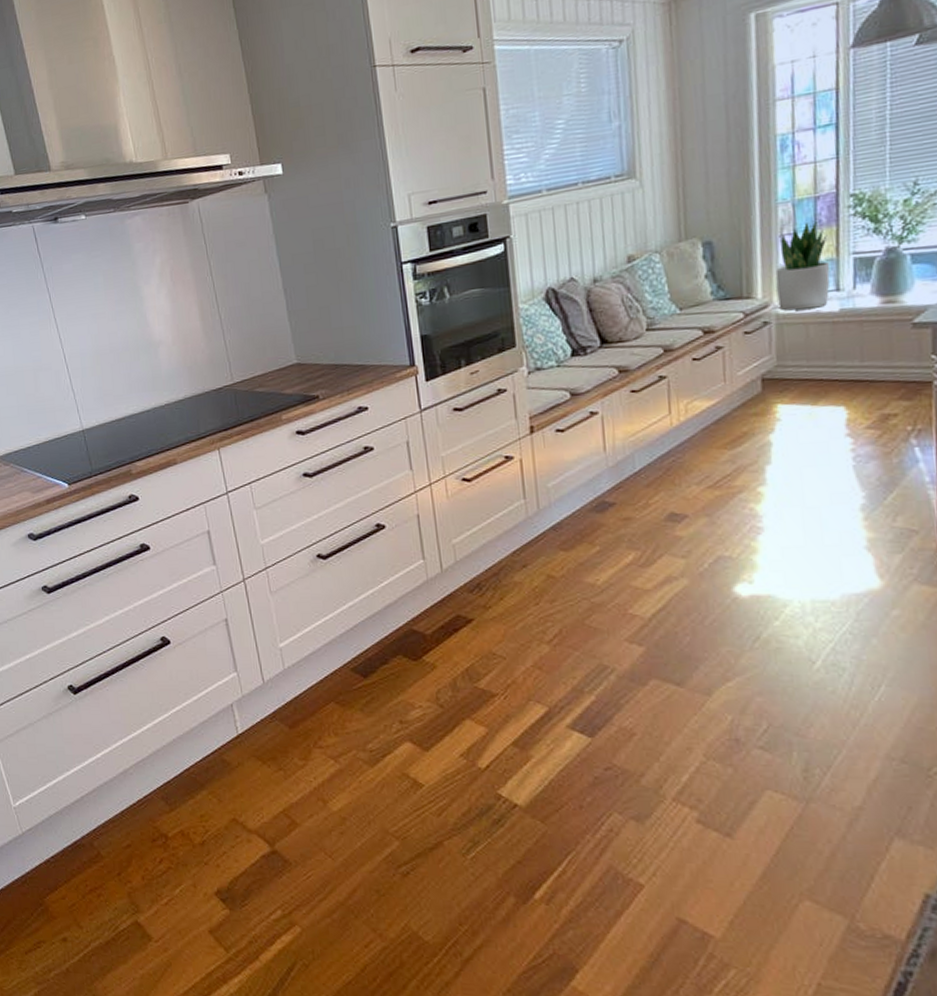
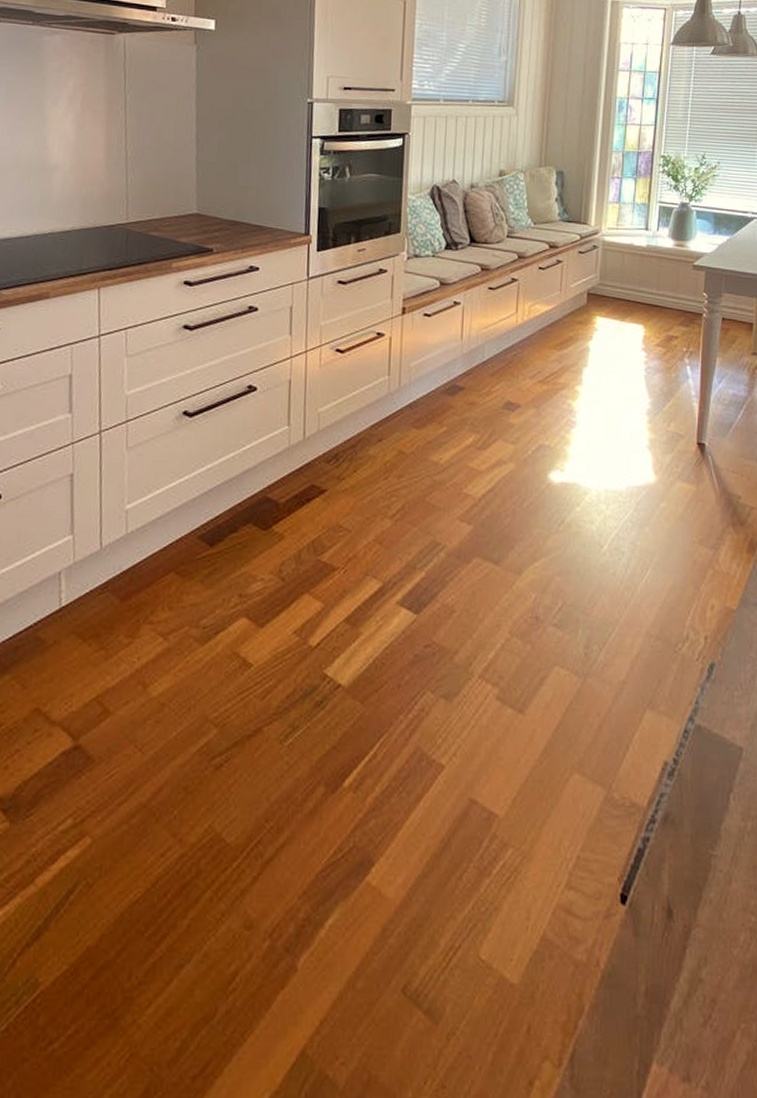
planter: present [775,222,830,311] -> none [605,171,644,241]

